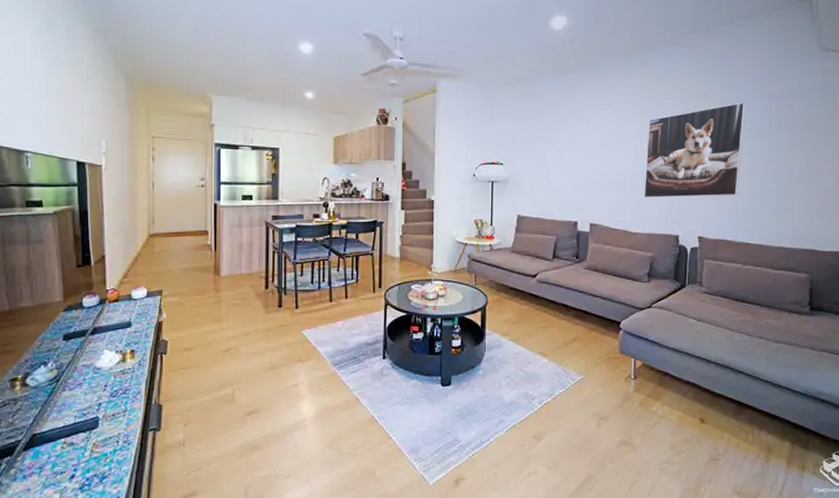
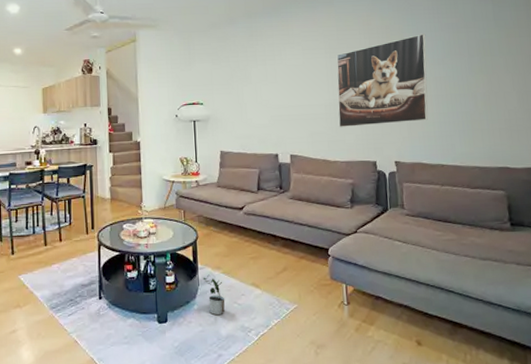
potted plant: none [489,340,511,382] -> present [202,274,225,316]

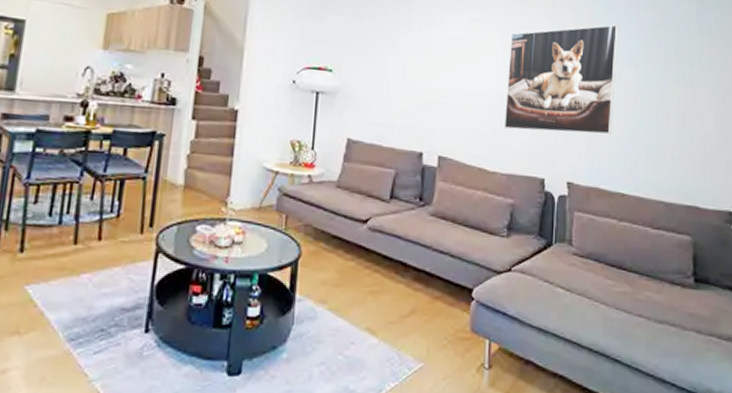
potted plant: present [202,274,225,316] -> none [299,310,327,371]

